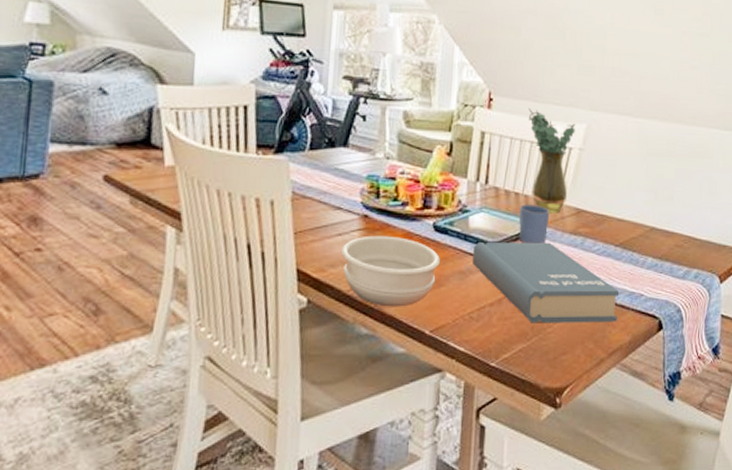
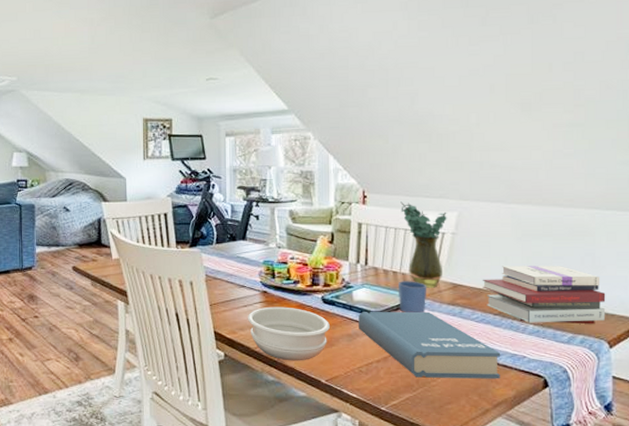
books: none [605,189,720,256] -> present [482,266,606,324]

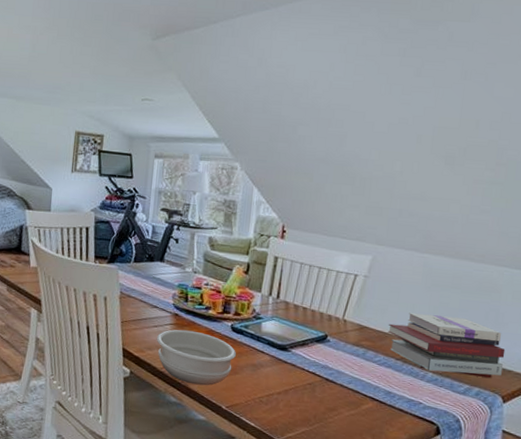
book: present [358,311,501,379] -> none [264,343,399,423]
mug: present [399,281,427,313] -> none [305,317,335,350]
vase: present [400,201,447,288] -> none [317,240,362,328]

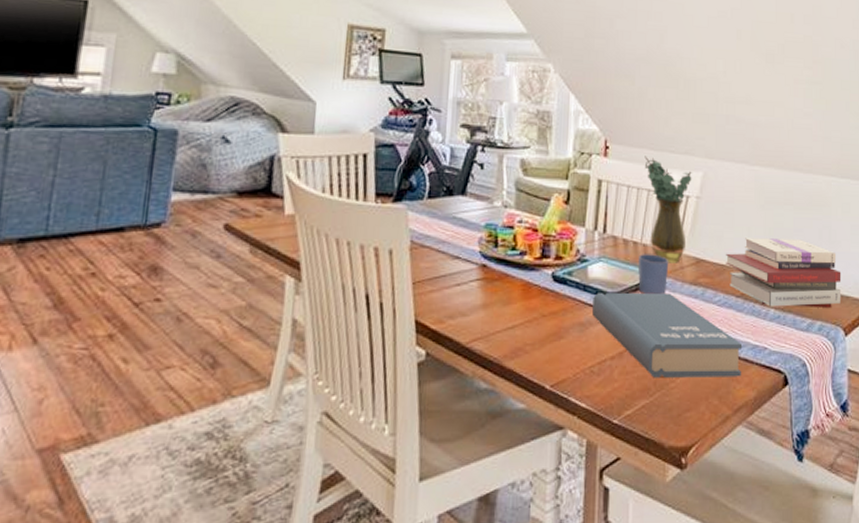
bowl: present [156,329,237,386] -> none [459,285,561,360]
book: none [264,343,399,423] -> present [592,292,743,378]
mug: none [305,317,335,350] -> present [638,254,669,295]
vase: none [317,240,362,328] -> present [644,156,692,263]

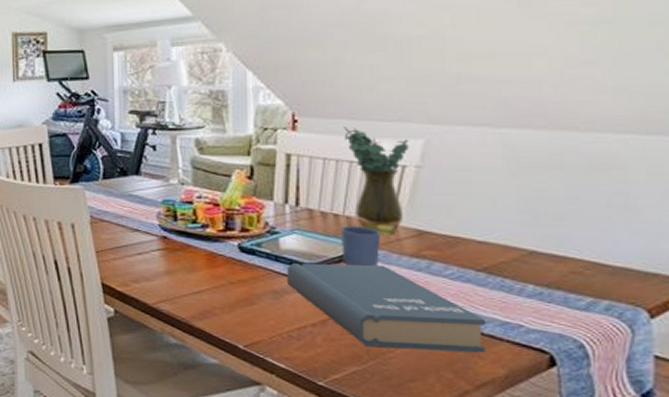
books: present [725,238,842,308] -> none [459,208,645,286]

